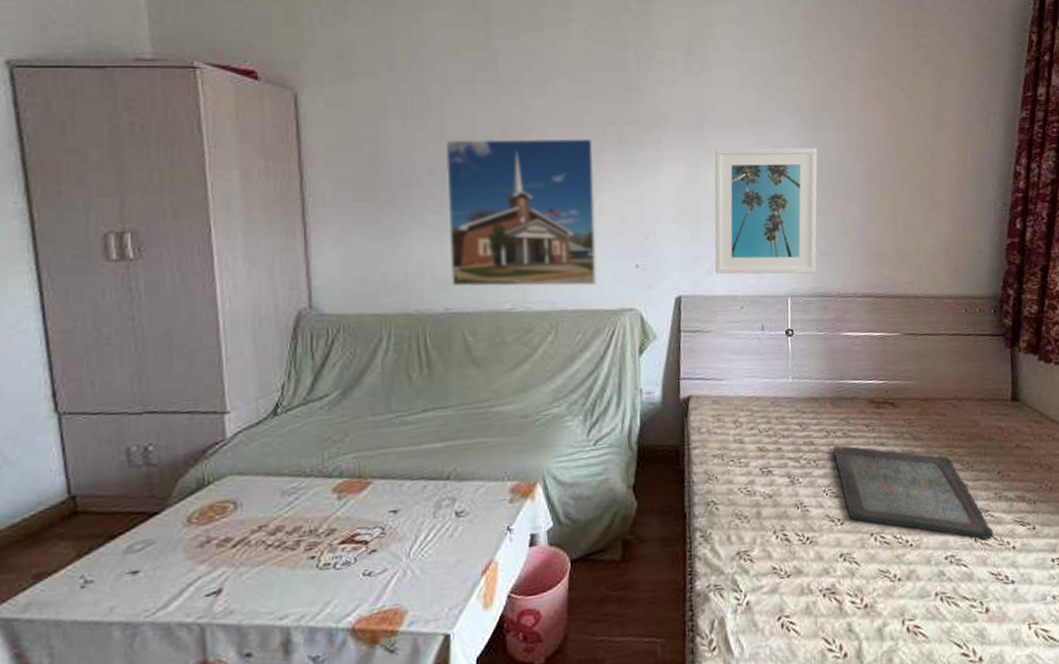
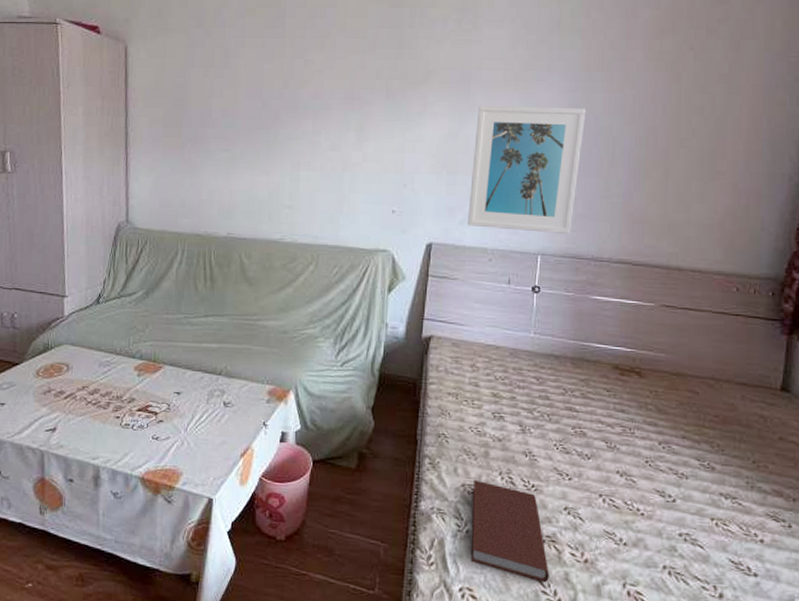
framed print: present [445,138,598,287] -> none [233,88,364,225]
book: none [748,544,834,640] -> present [471,479,549,583]
serving tray: present [833,445,994,539] -> none [569,404,740,526]

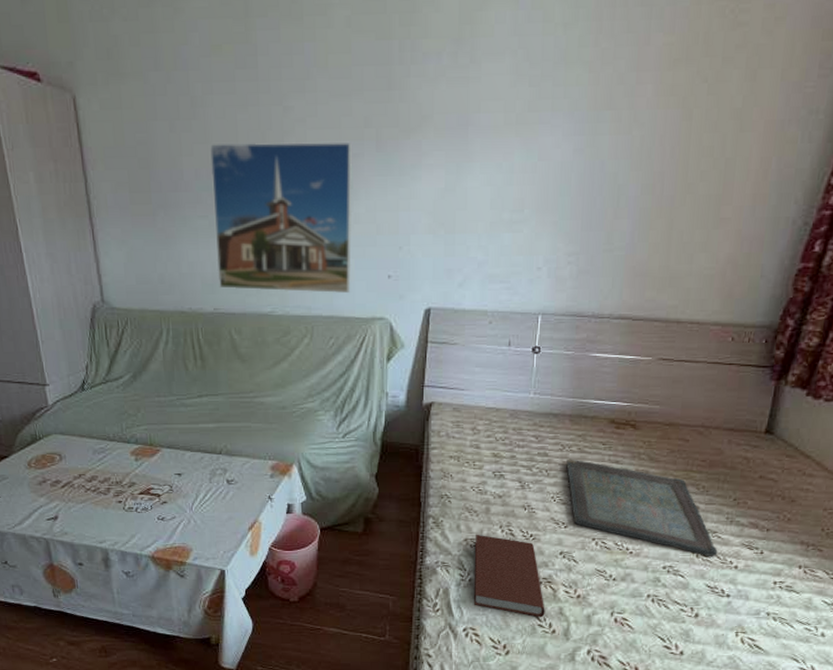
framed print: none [233,88,364,225] -> present [210,142,352,293]
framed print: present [468,105,586,235] -> none [467,153,592,292]
serving tray: none [569,404,740,526] -> present [566,459,718,556]

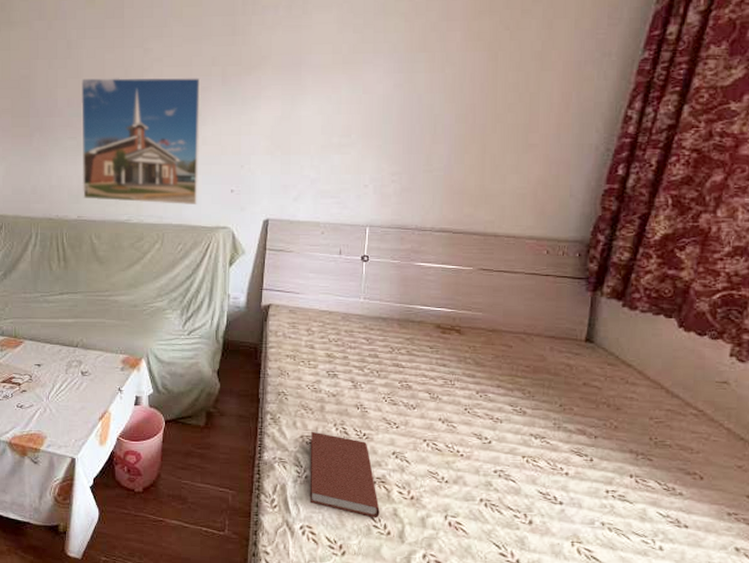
serving tray: present [566,459,718,556] -> none [396,361,548,462]

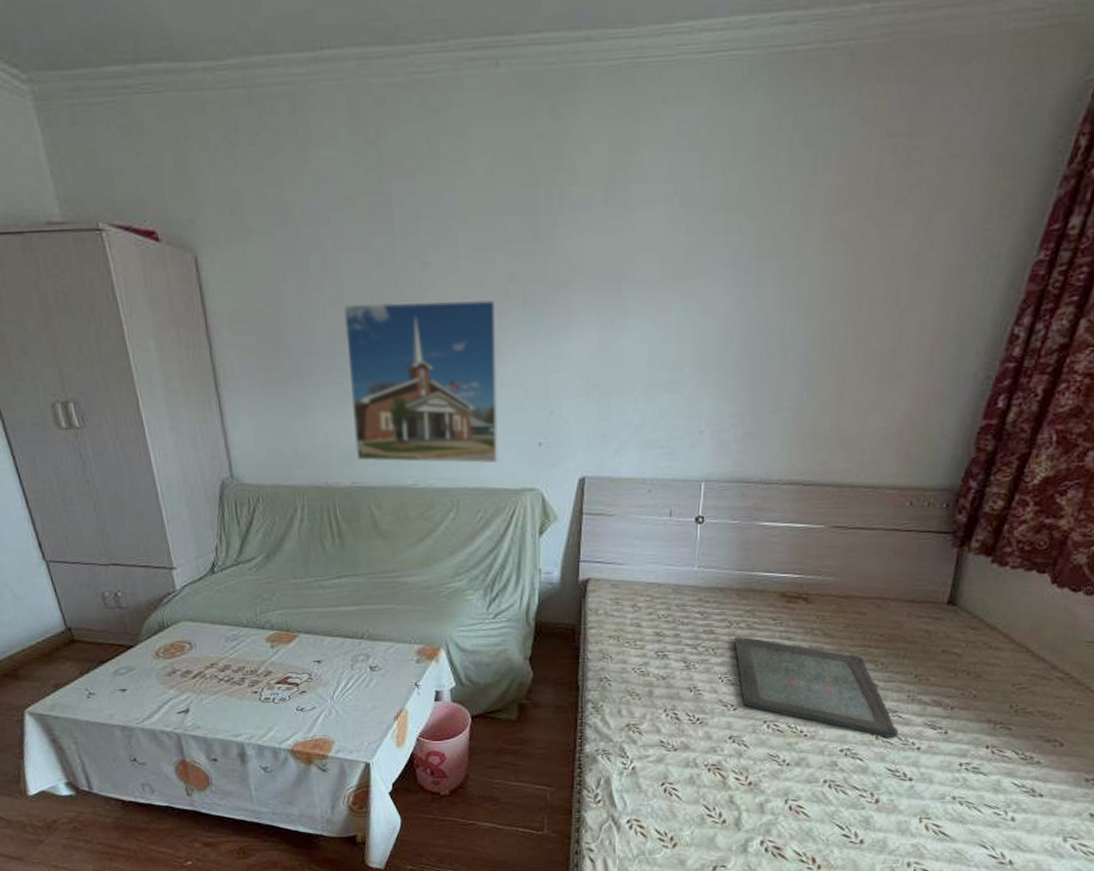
book: present [310,431,380,518] -> none [637,718,715,807]
serving tray: none [396,361,548,462] -> present [734,636,899,738]

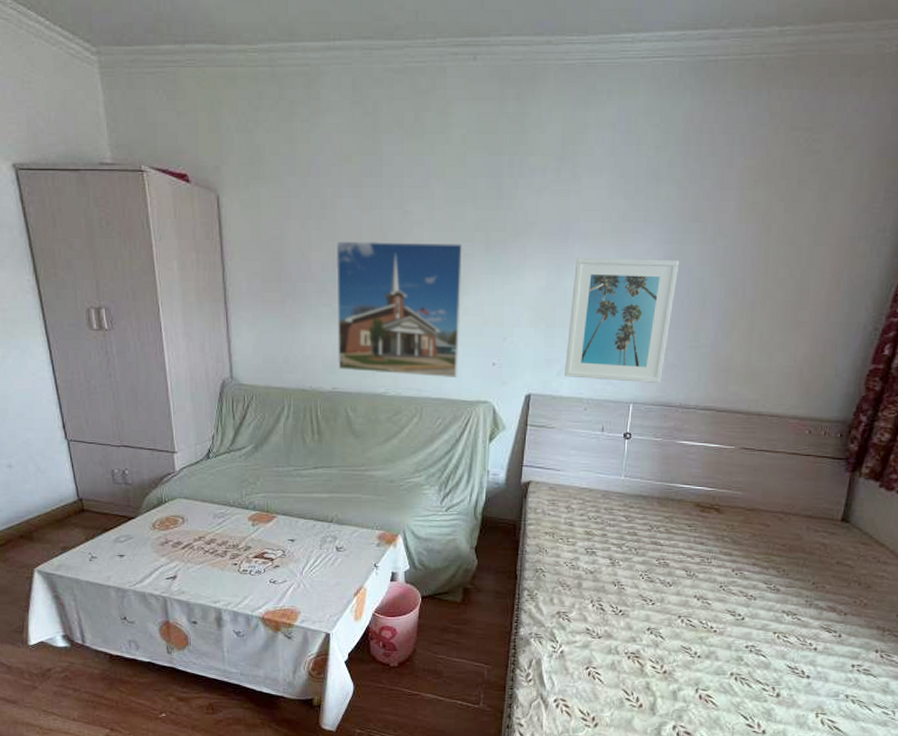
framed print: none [624,306,756,457] -> present [565,257,680,384]
serving tray: present [734,636,899,738] -> none [654,538,798,638]

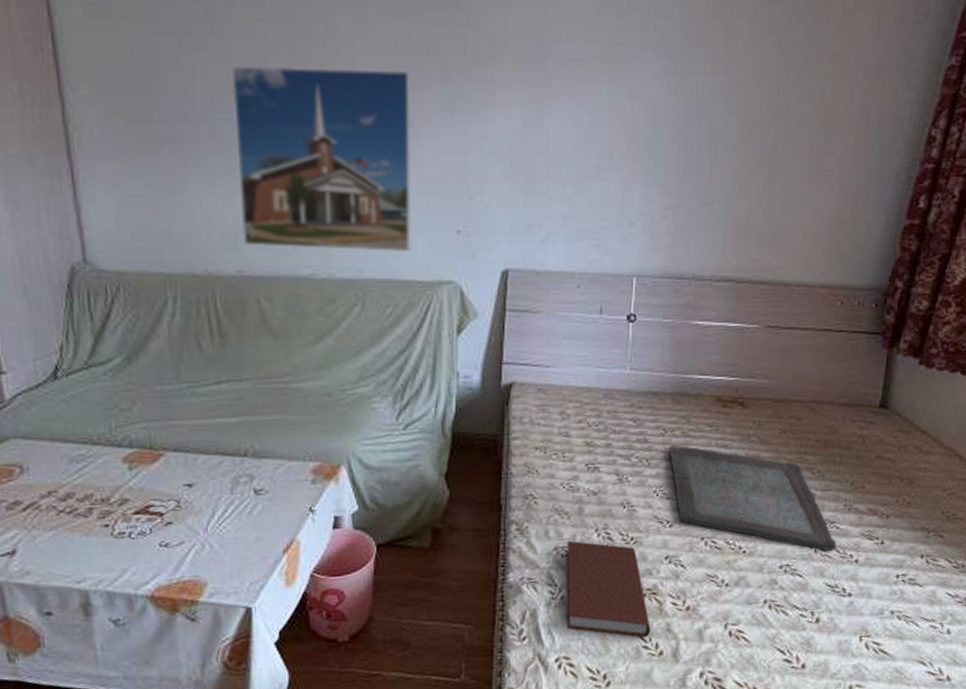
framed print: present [565,257,680,384] -> none [551,90,686,251]
book: none [565,607,633,692] -> present [566,540,651,638]
serving tray: none [654,538,798,638] -> present [669,444,837,551]

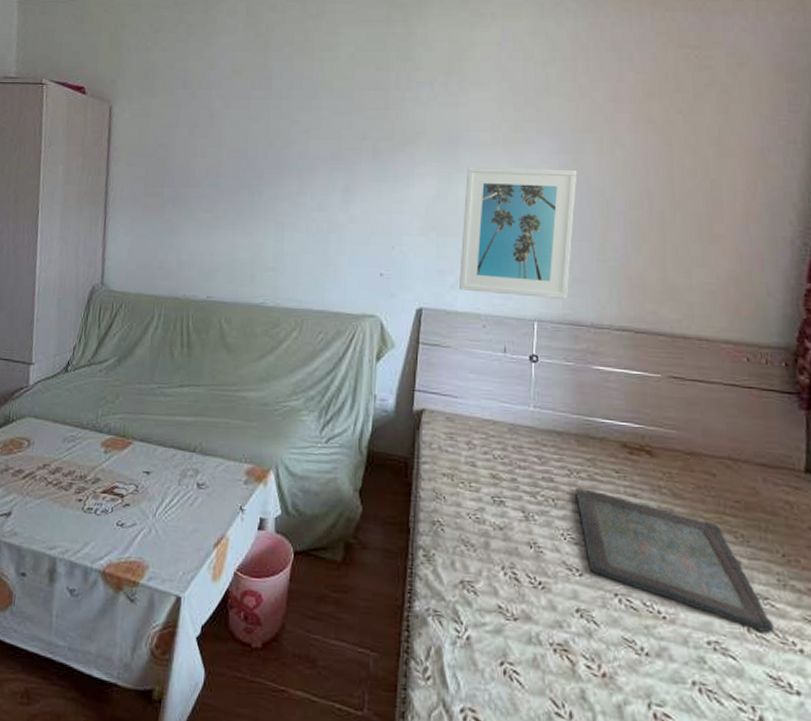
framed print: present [231,65,412,251] -> none [214,148,350,288]
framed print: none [551,90,686,251] -> present [459,166,577,300]
book: present [566,540,651,638] -> none [472,575,563,702]

